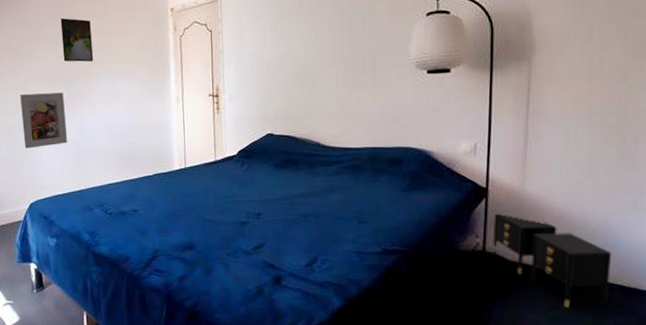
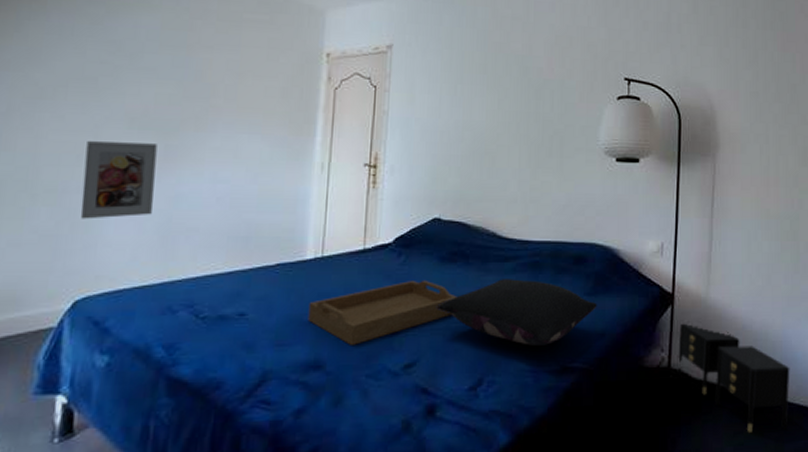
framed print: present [60,18,94,62] -> none [165,46,213,108]
serving tray: none [180,183,292,232] -> present [308,281,457,345]
pillow: none [275,180,414,232] -> present [436,279,597,345]

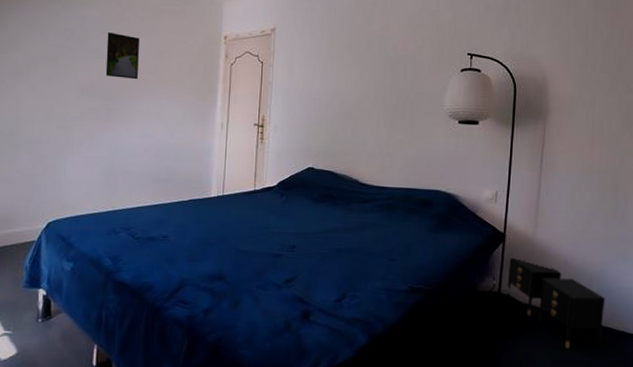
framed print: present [80,141,157,219] -> none [49,106,101,164]
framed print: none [165,46,213,108] -> present [105,32,139,80]
serving tray: present [308,281,457,345] -> none [213,216,327,263]
pillow: present [436,279,597,345] -> none [310,217,440,270]

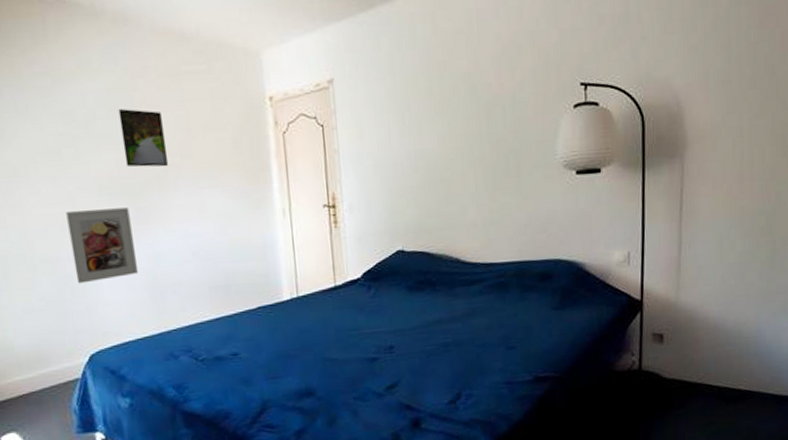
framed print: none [49,106,101,164] -> present [66,207,138,284]
nightstand: present [506,257,605,348] -> none [648,327,764,422]

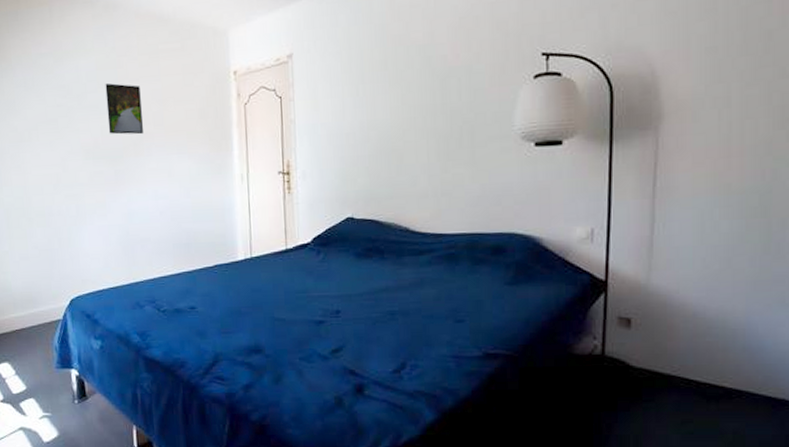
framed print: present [66,207,138,284] -> none [59,170,113,236]

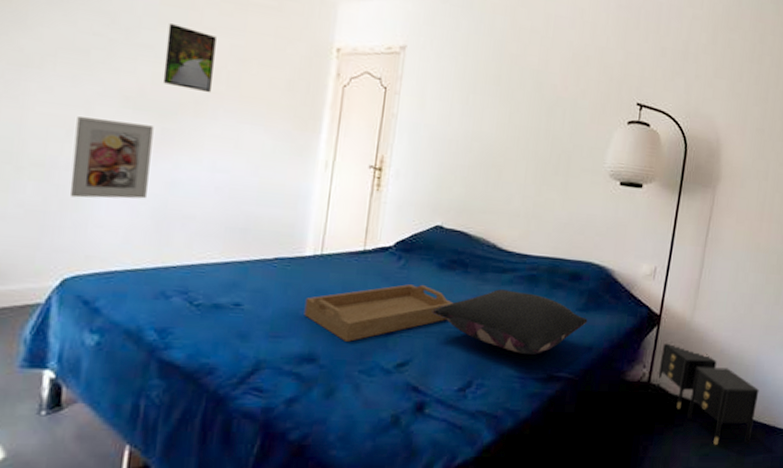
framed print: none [59,170,113,236] -> present [70,117,154,199]
serving tray: none [244,276,376,333] -> present [304,284,454,342]
pillow: none [356,271,519,333] -> present [432,289,588,354]
nightstand: none [612,310,755,422] -> present [655,343,759,445]

